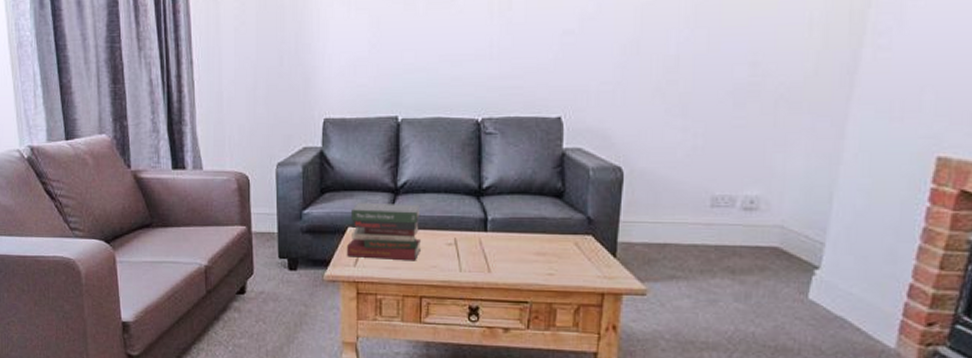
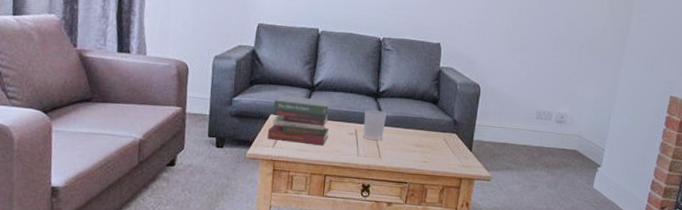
candle holder: none [465,211,494,251] -> present [363,109,387,141]

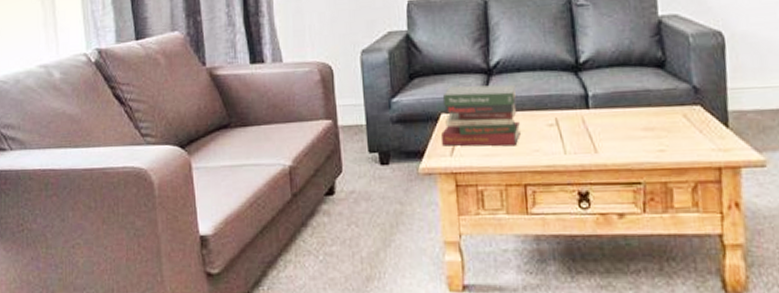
candle holder: present [363,109,387,141] -> none [564,88,596,131]

